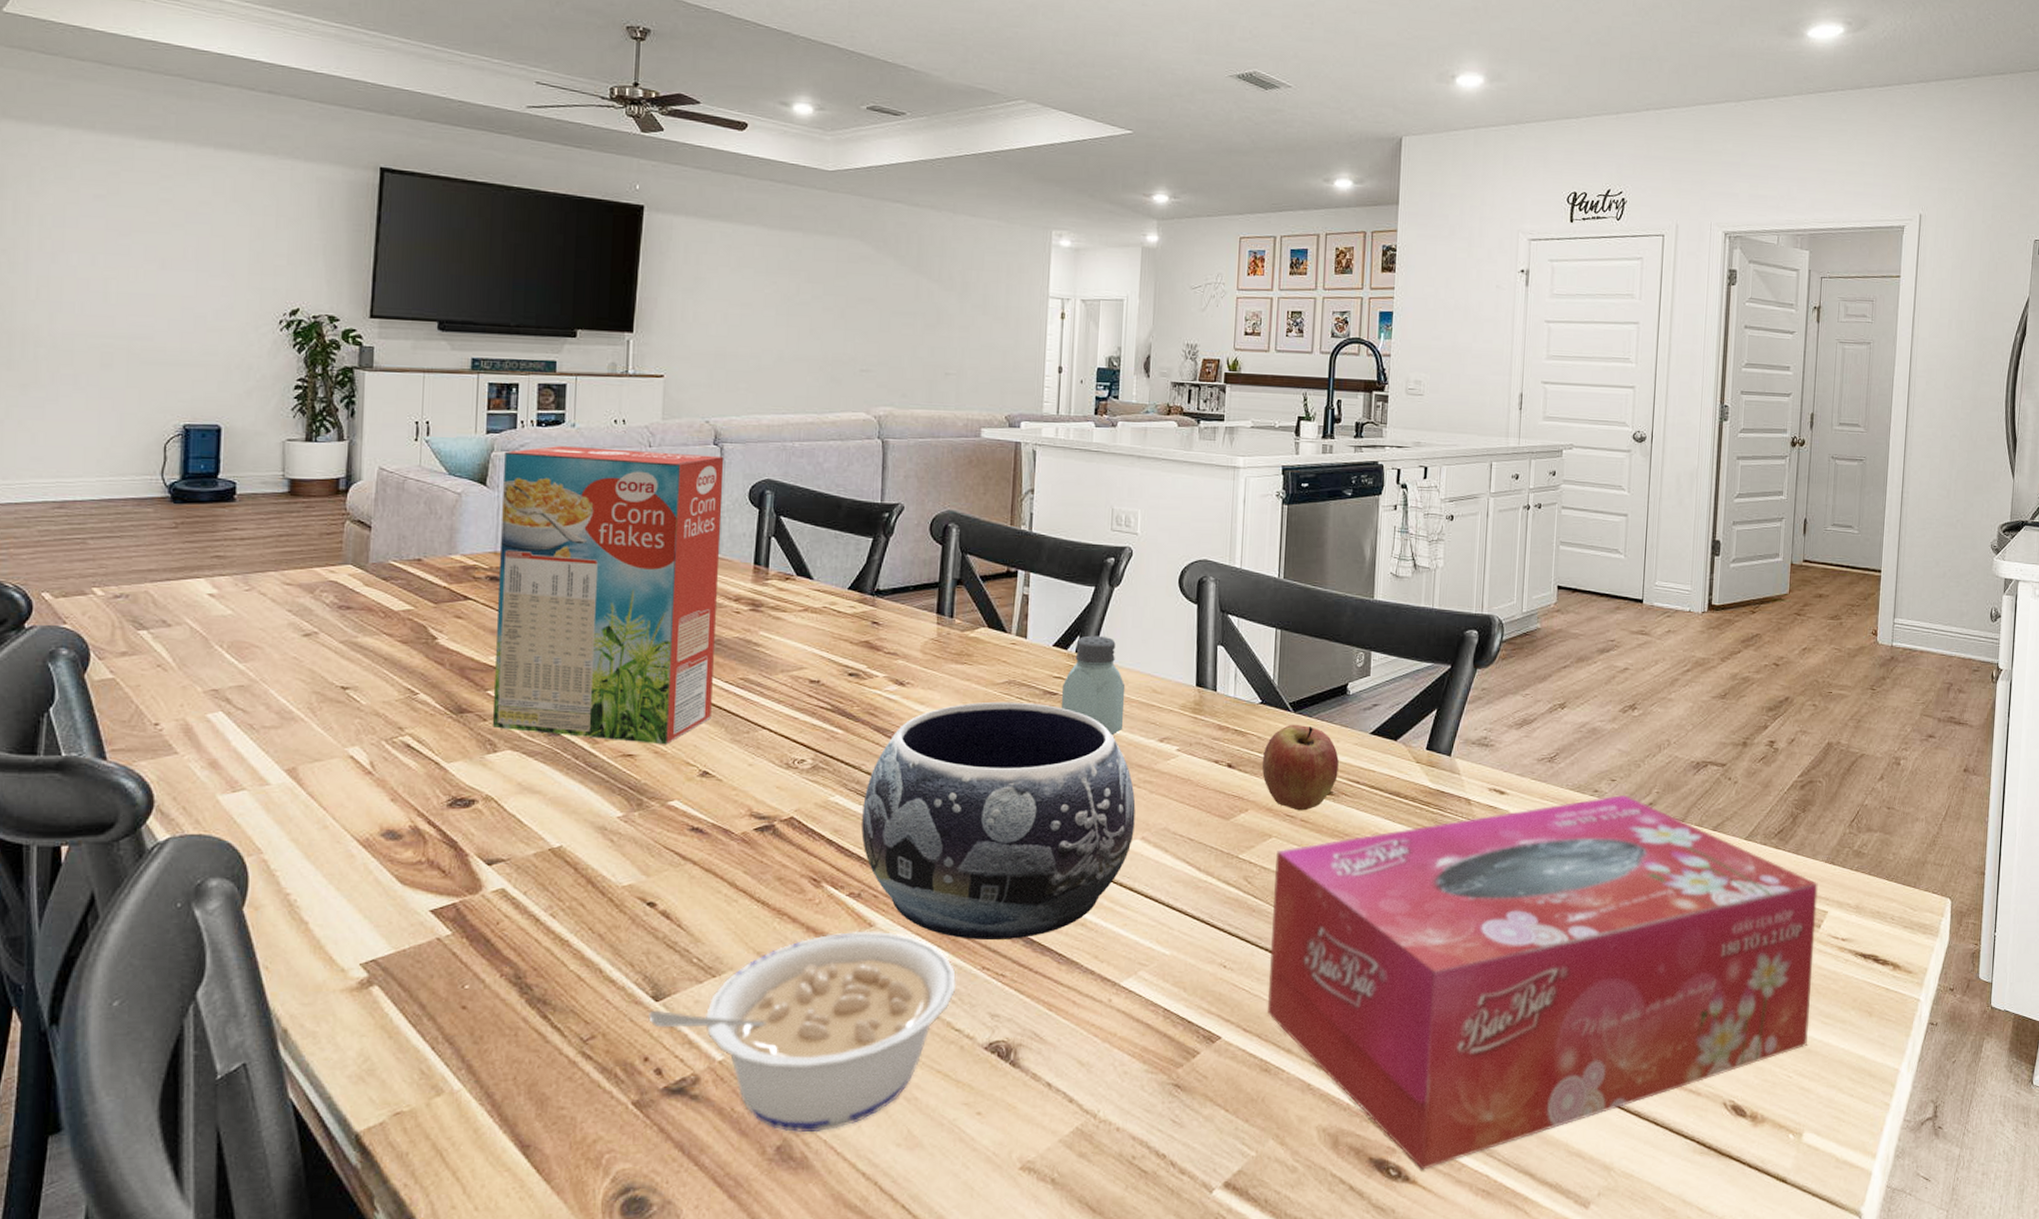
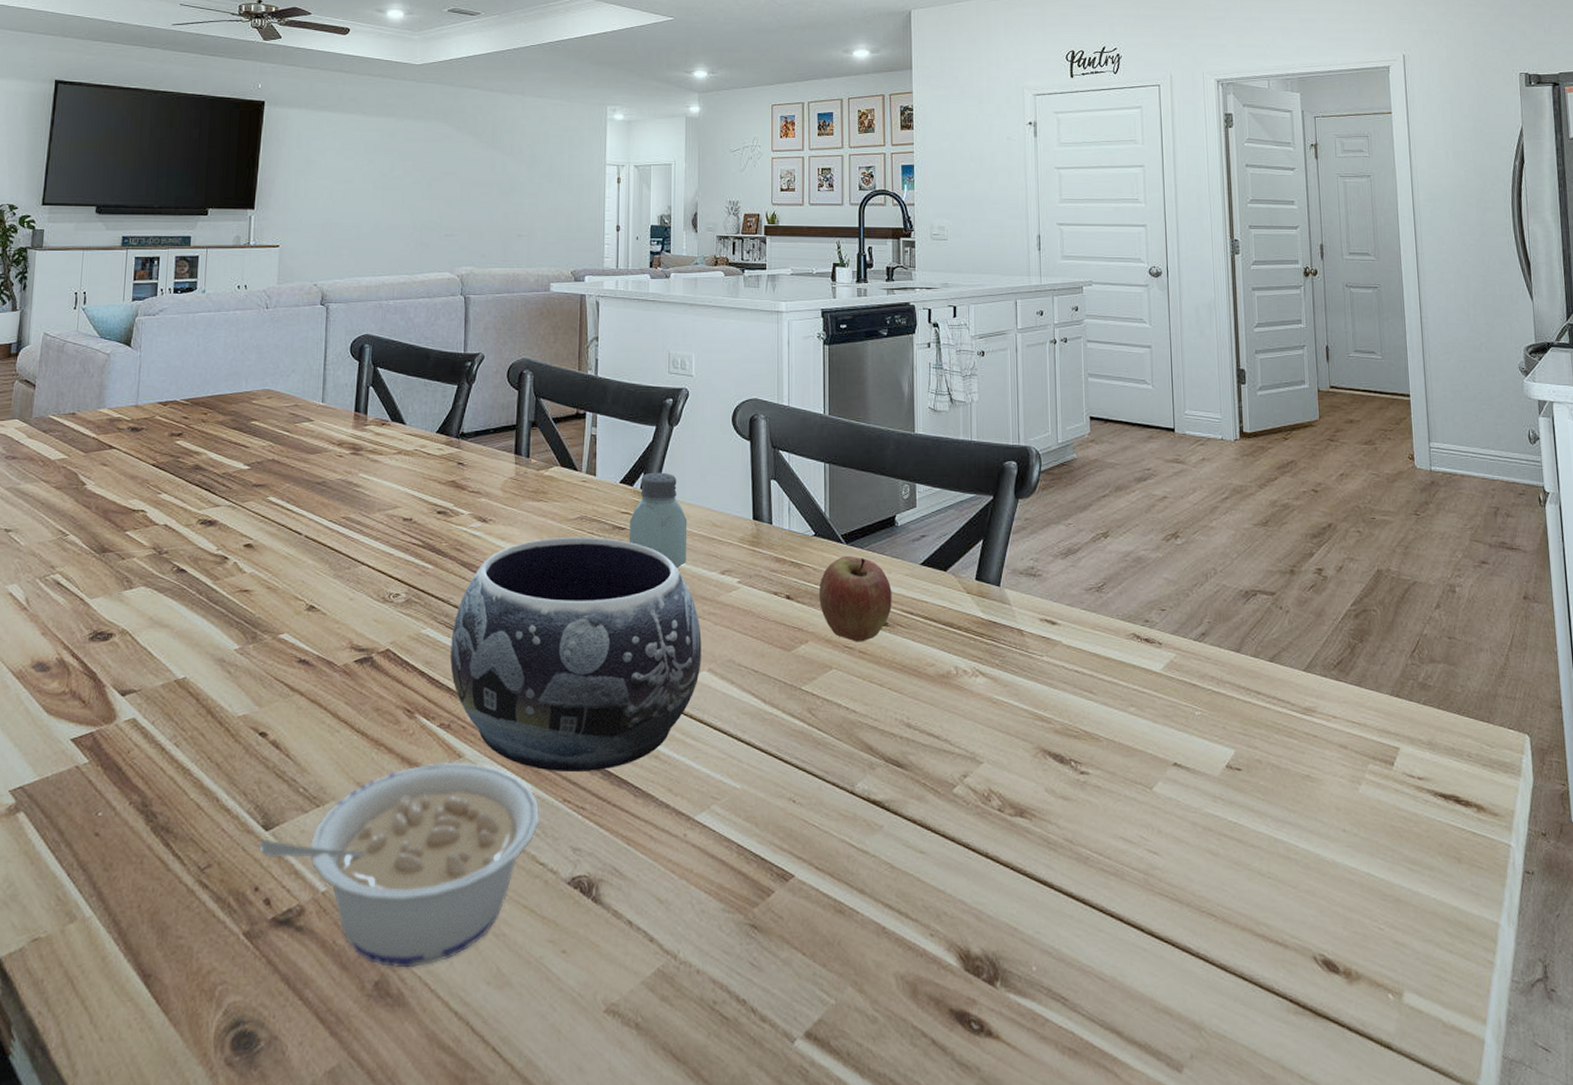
cereal box: present [492,445,724,745] -> none [129,309,330,581]
tissue box: present [1266,794,1818,1170] -> none [837,624,1395,1024]

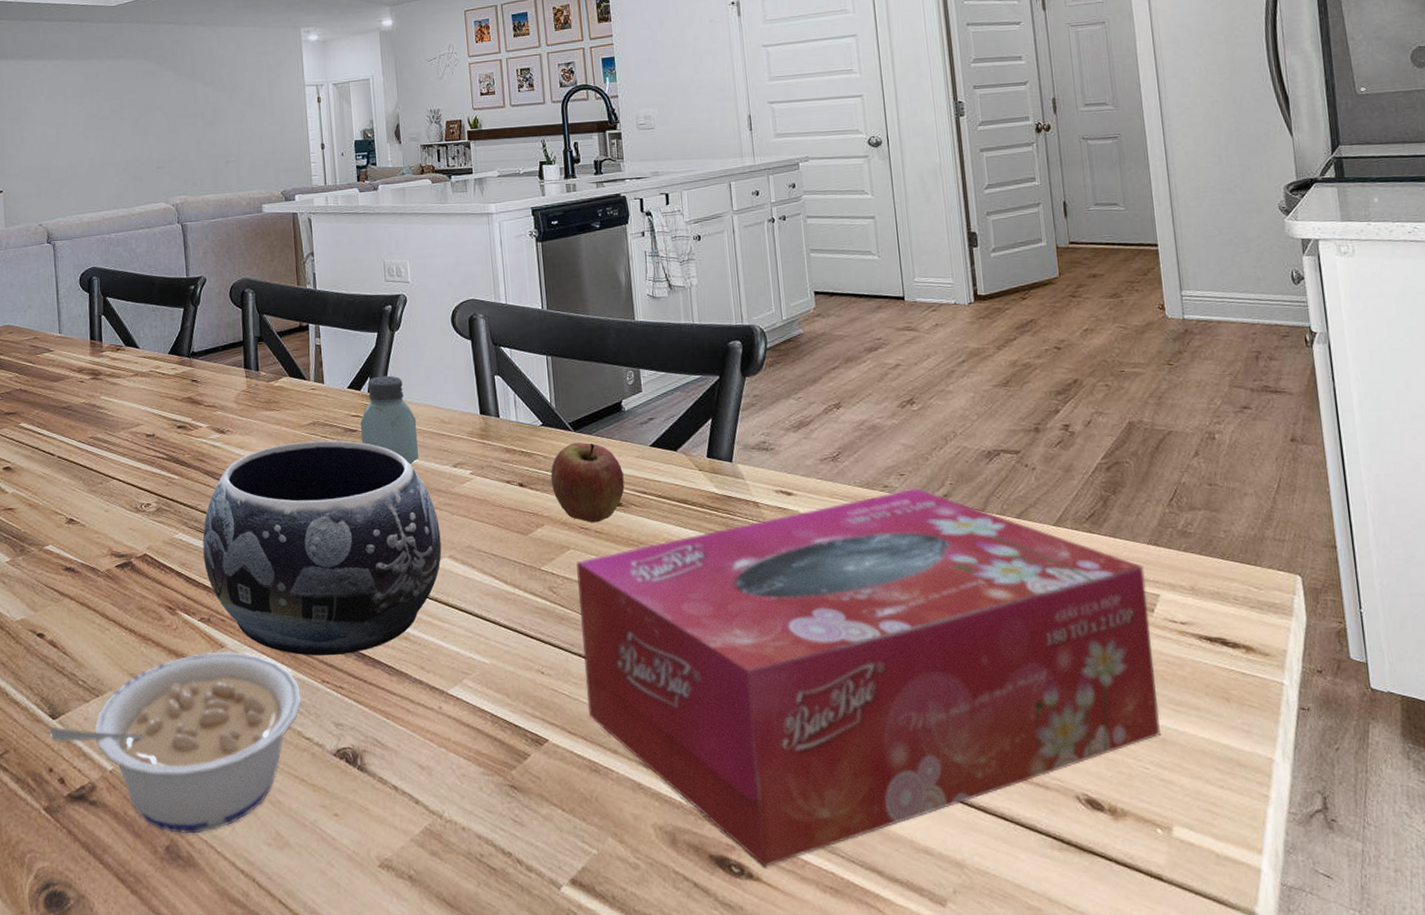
tissue box: none [837,624,1395,1024] -> present [576,488,1161,867]

